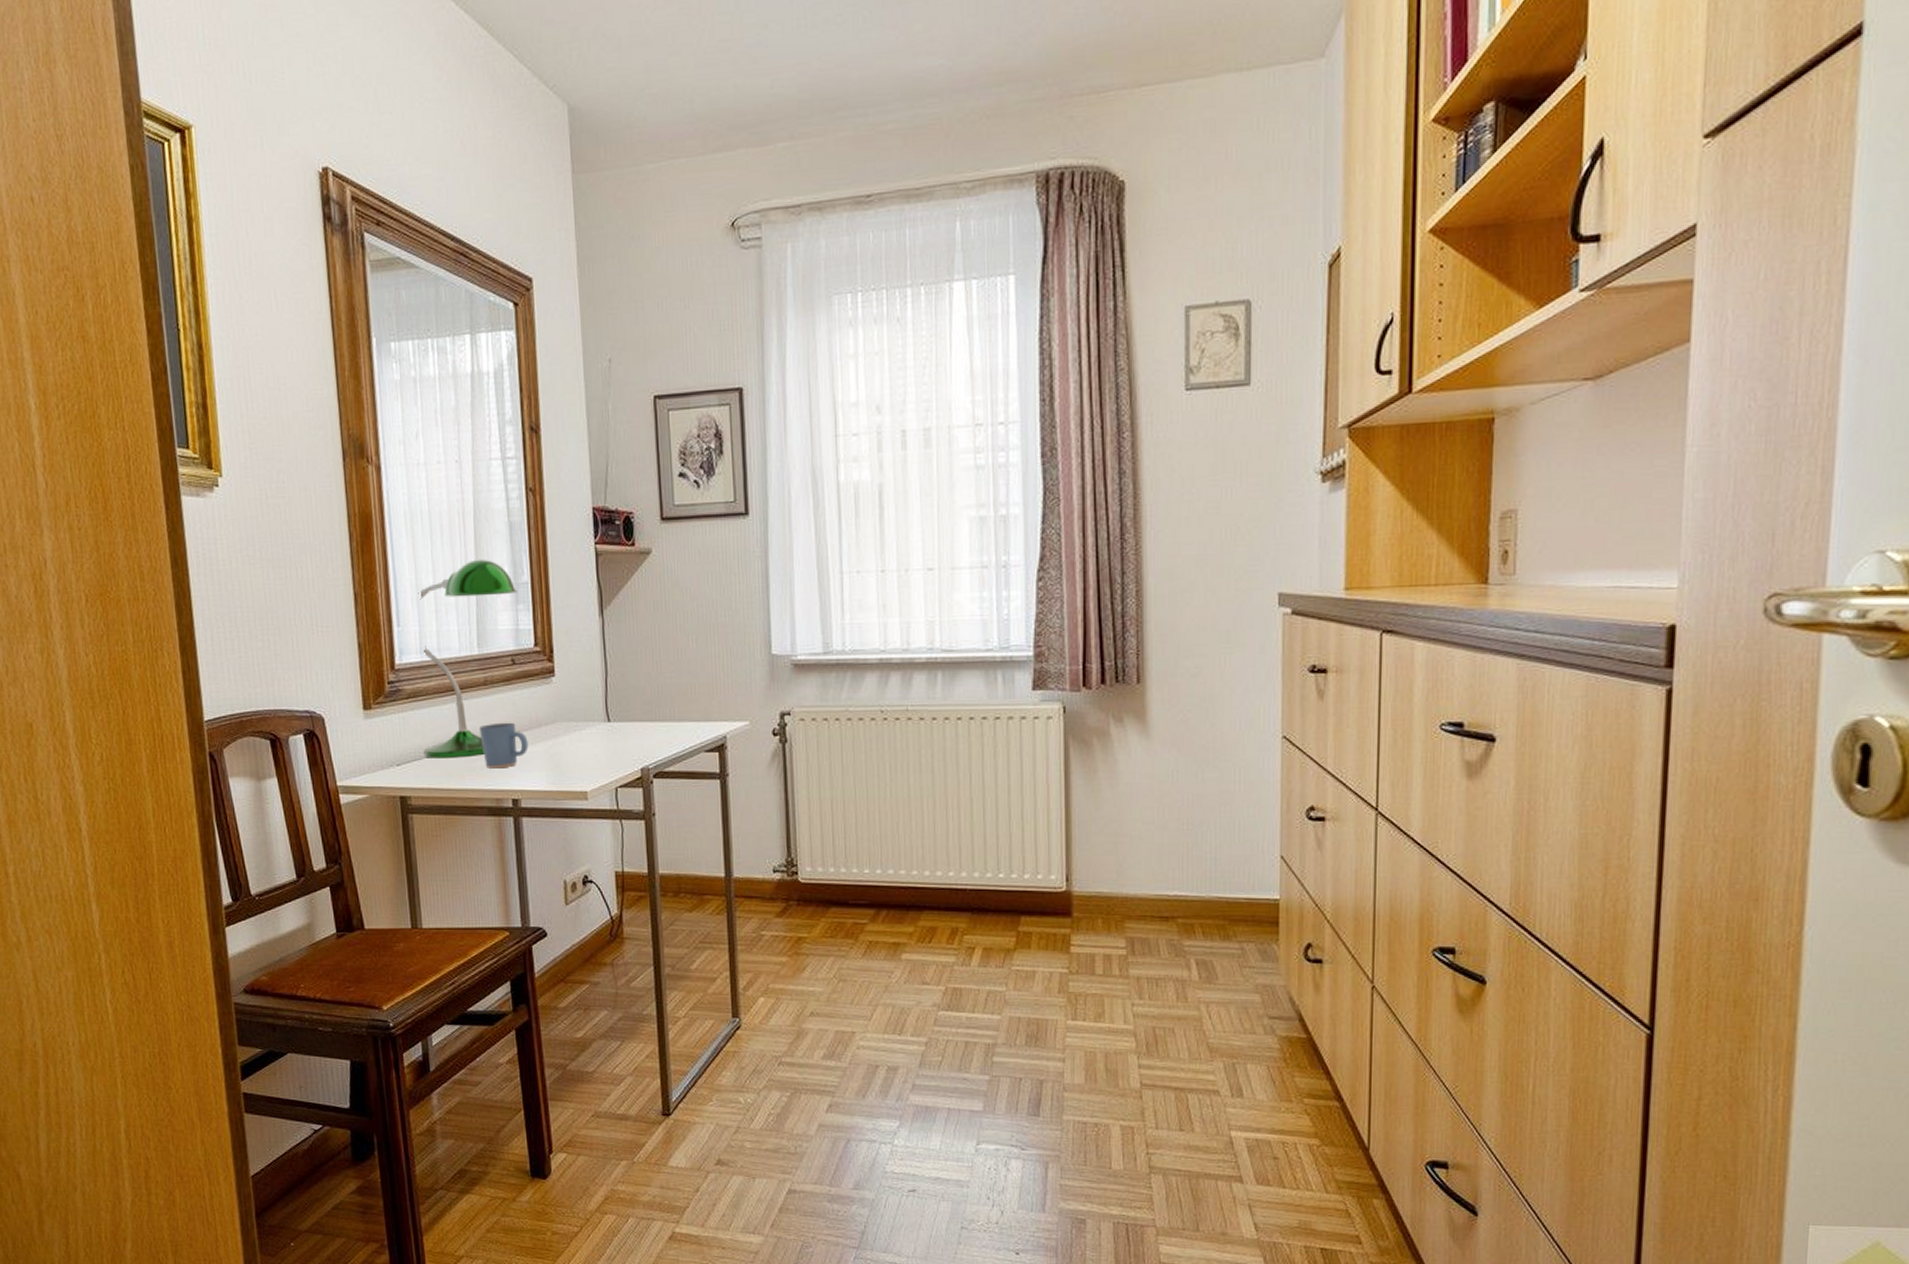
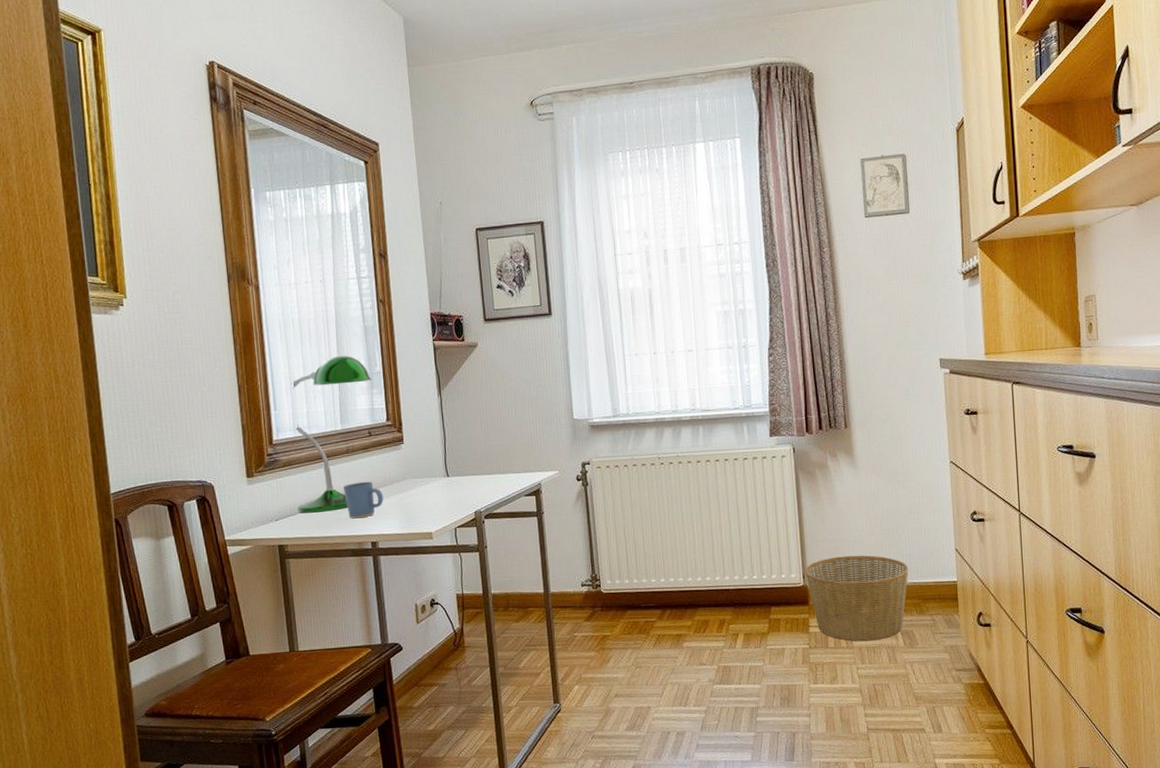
basket: none [1068,855,1212,970] -> present [804,555,909,642]

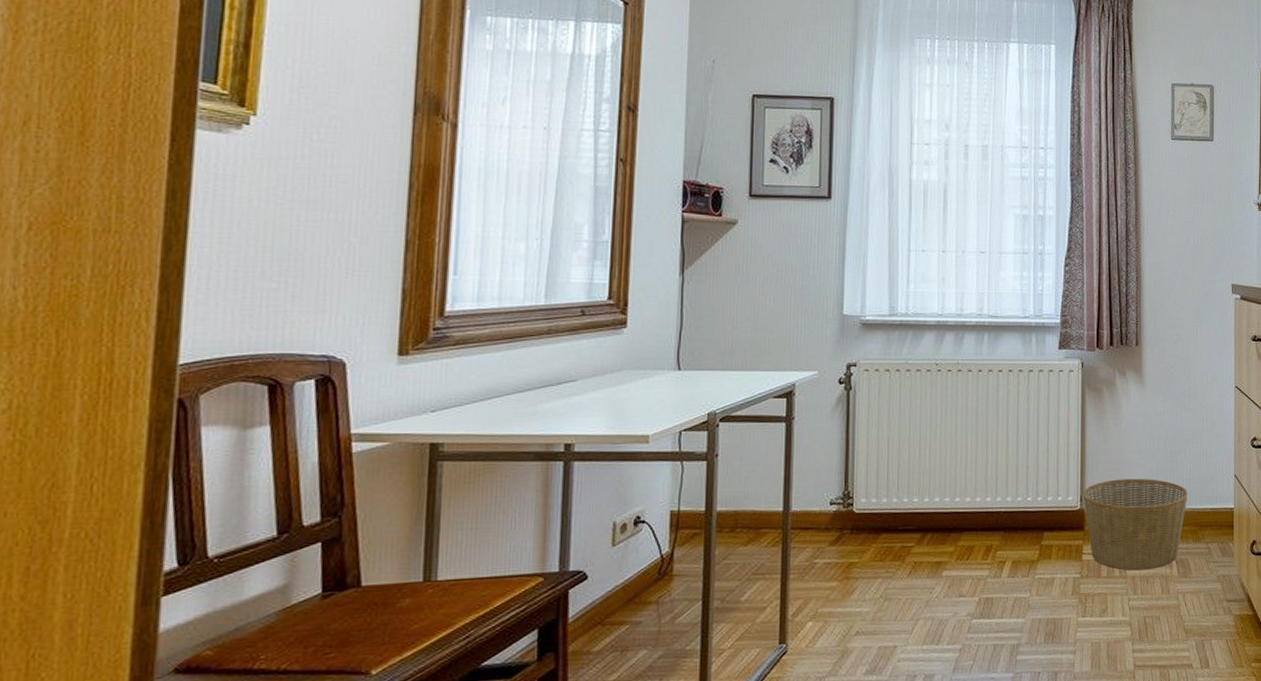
desk lamp: present [291,355,373,514] -> none [468,217,597,405]
mug: present [343,481,384,519] -> none [536,369,590,414]

